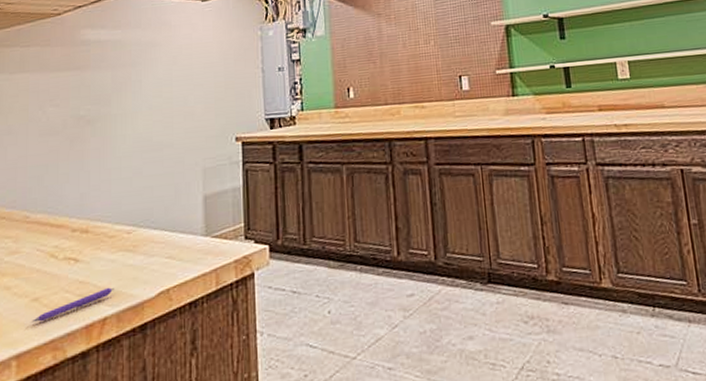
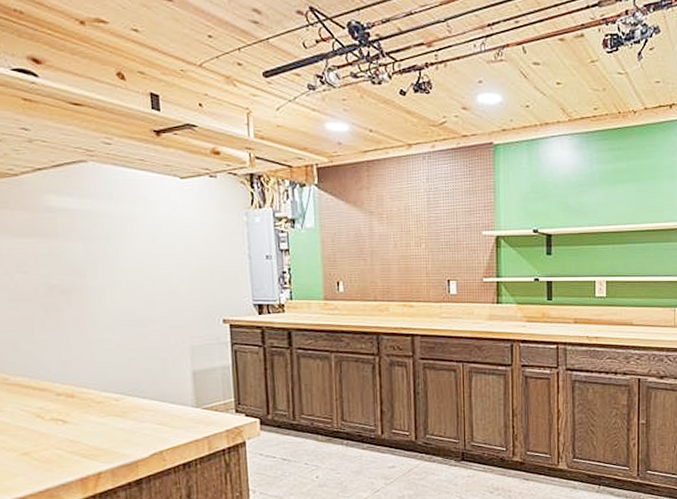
pen: present [30,287,114,323] -> none [22,447,106,474]

